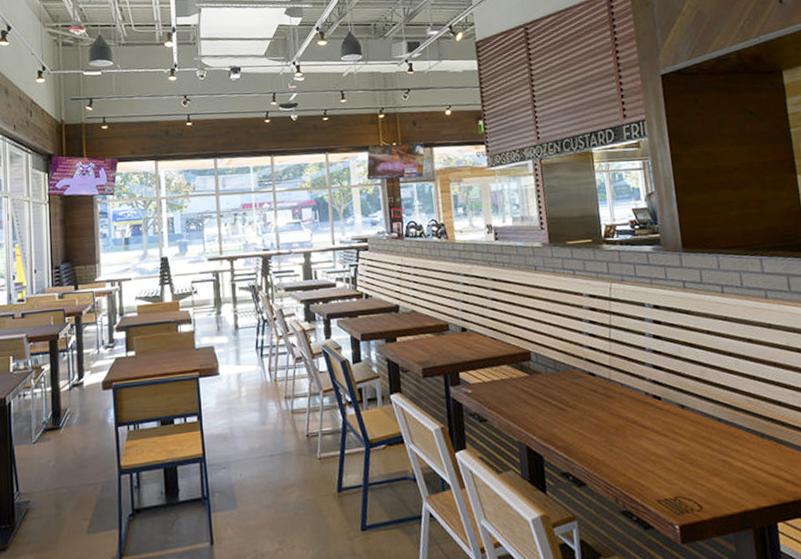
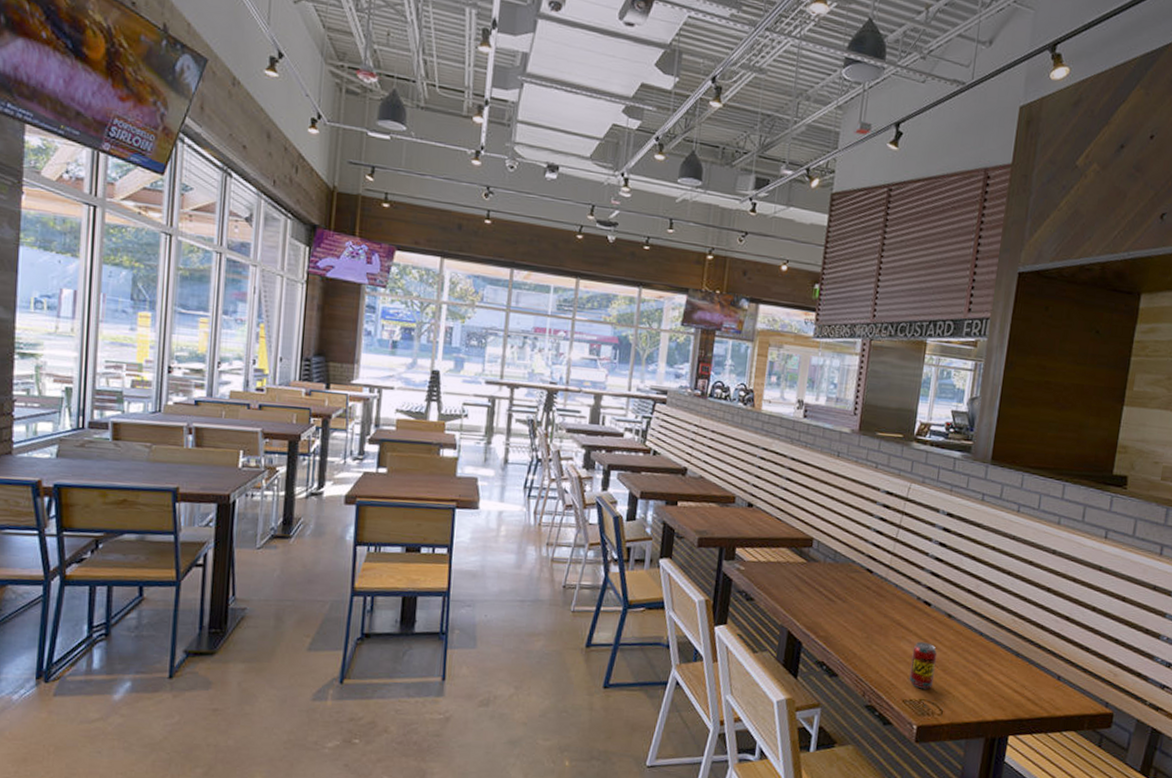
beverage can: none [654,437,684,486] -> present [909,642,937,689]

